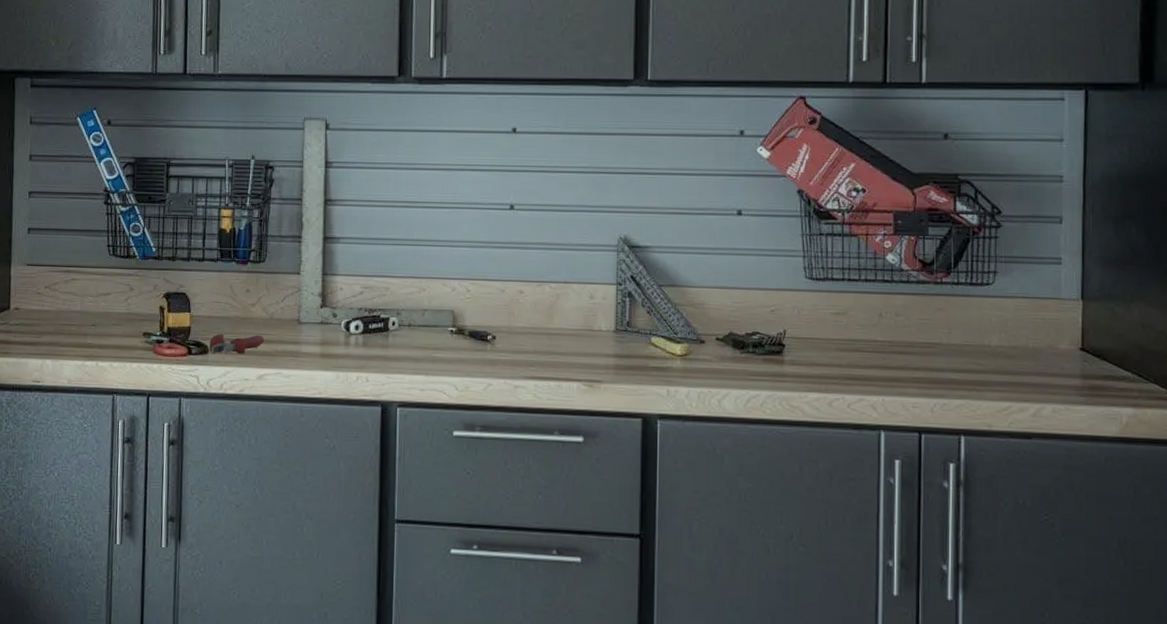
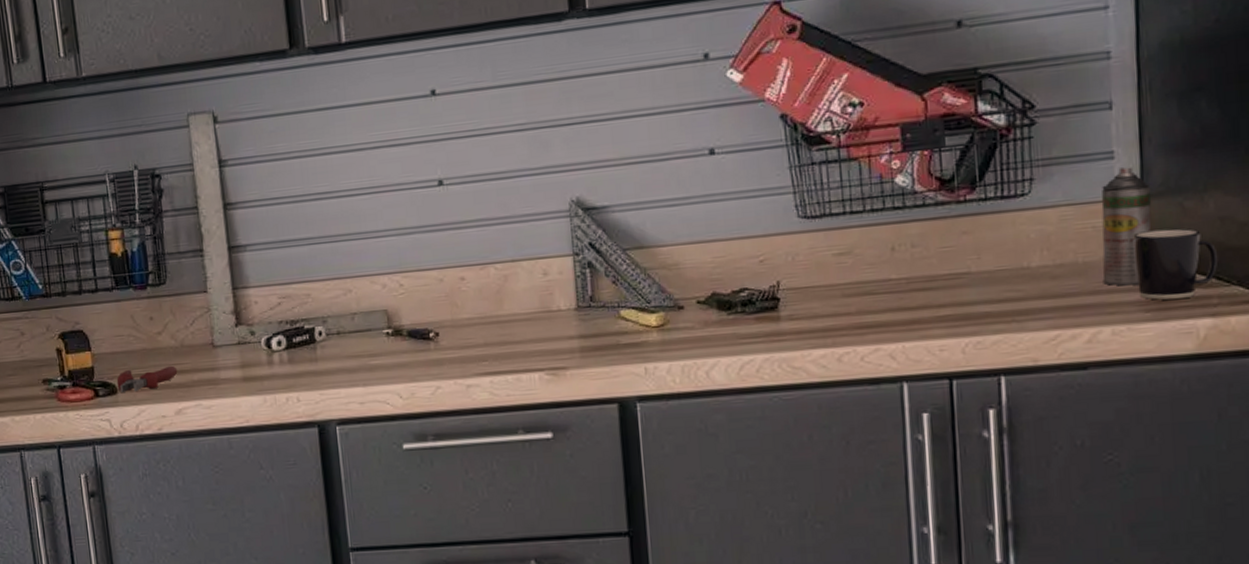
aerosol can: none [1047,272,1090,372] -> present [1101,167,1152,286]
mug: none [1073,328,1139,389] -> present [1133,228,1217,301]

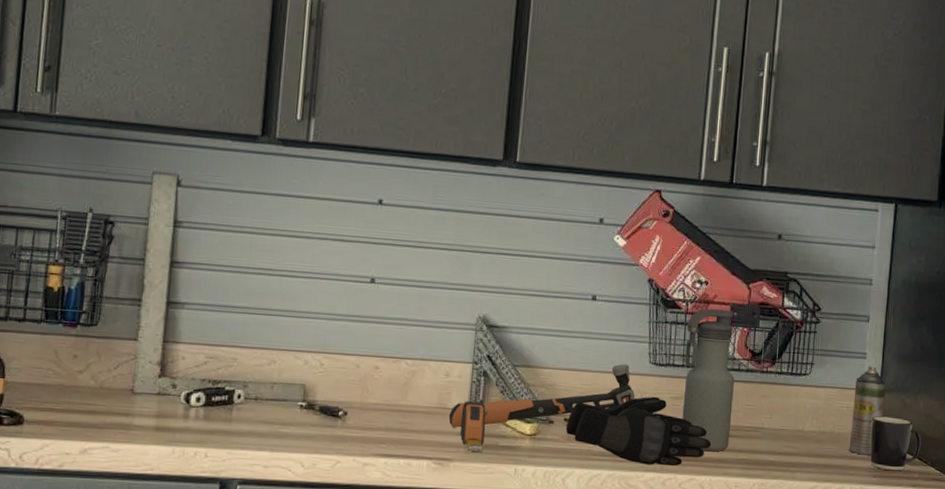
pliers: present [116,365,178,393] -> none [24,402,92,426]
claw hammer: none [555,224,786,332] -> present [448,364,635,428]
tape measure: none [569,297,603,356] -> present [460,401,487,453]
glove: none [700,256,899,341] -> present [565,396,712,467]
water bottle: none [842,132,924,314] -> present [682,309,734,452]

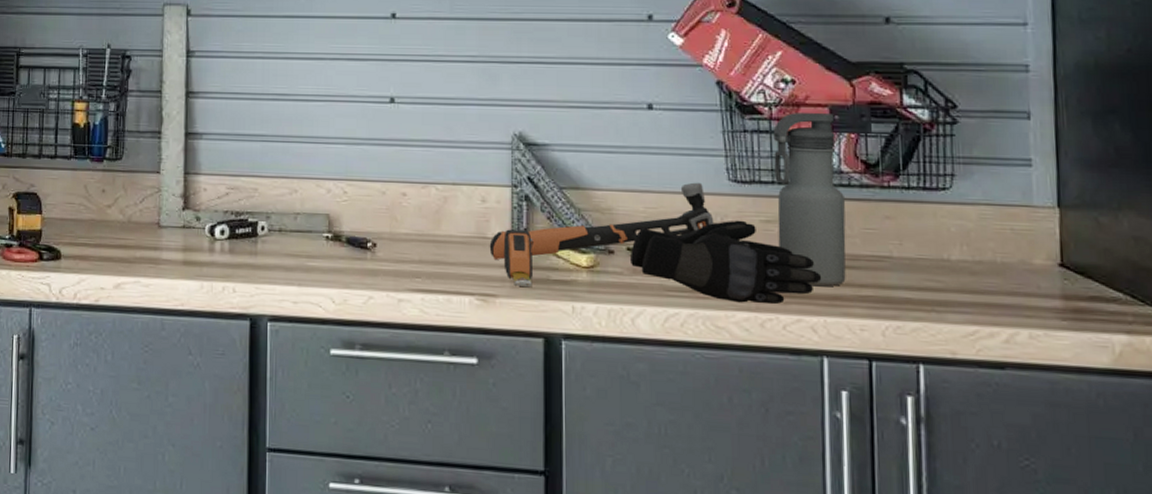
aerosol can: present [849,366,887,456] -> none [1019,176,1068,292]
mug: present [870,416,921,471] -> none [1050,240,1132,313]

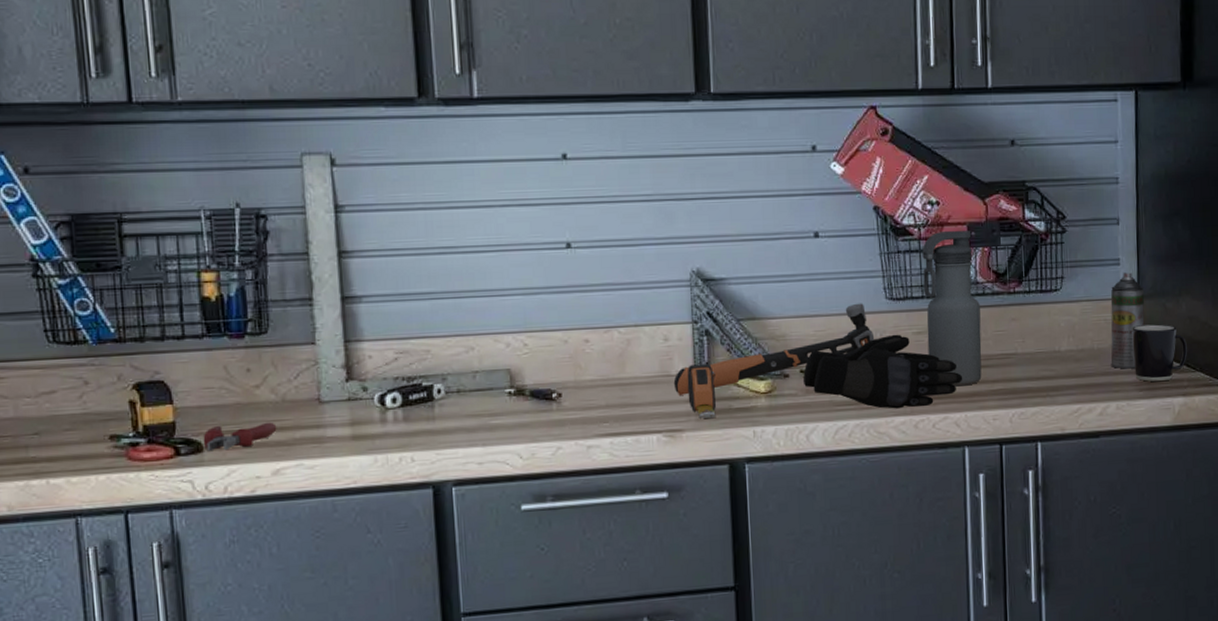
pliers: none [61,237,122,261] -> present [203,422,277,452]
aerosol can: none [1019,176,1068,292] -> present [1110,272,1145,369]
mug: none [1050,240,1132,313] -> present [1132,324,1187,382]

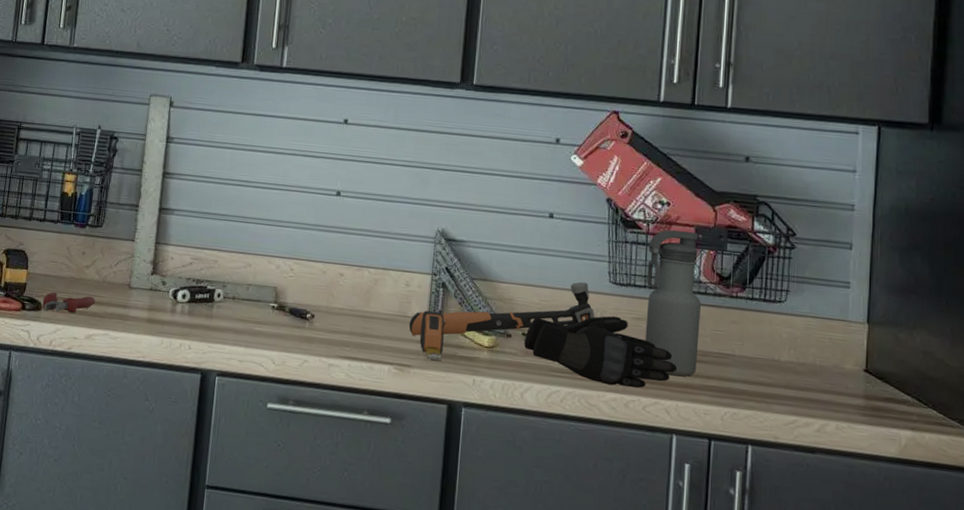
aerosol can: present [1110,272,1145,369] -> none [833,296,875,392]
mug: present [1132,324,1187,382] -> none [858,350,919,412]

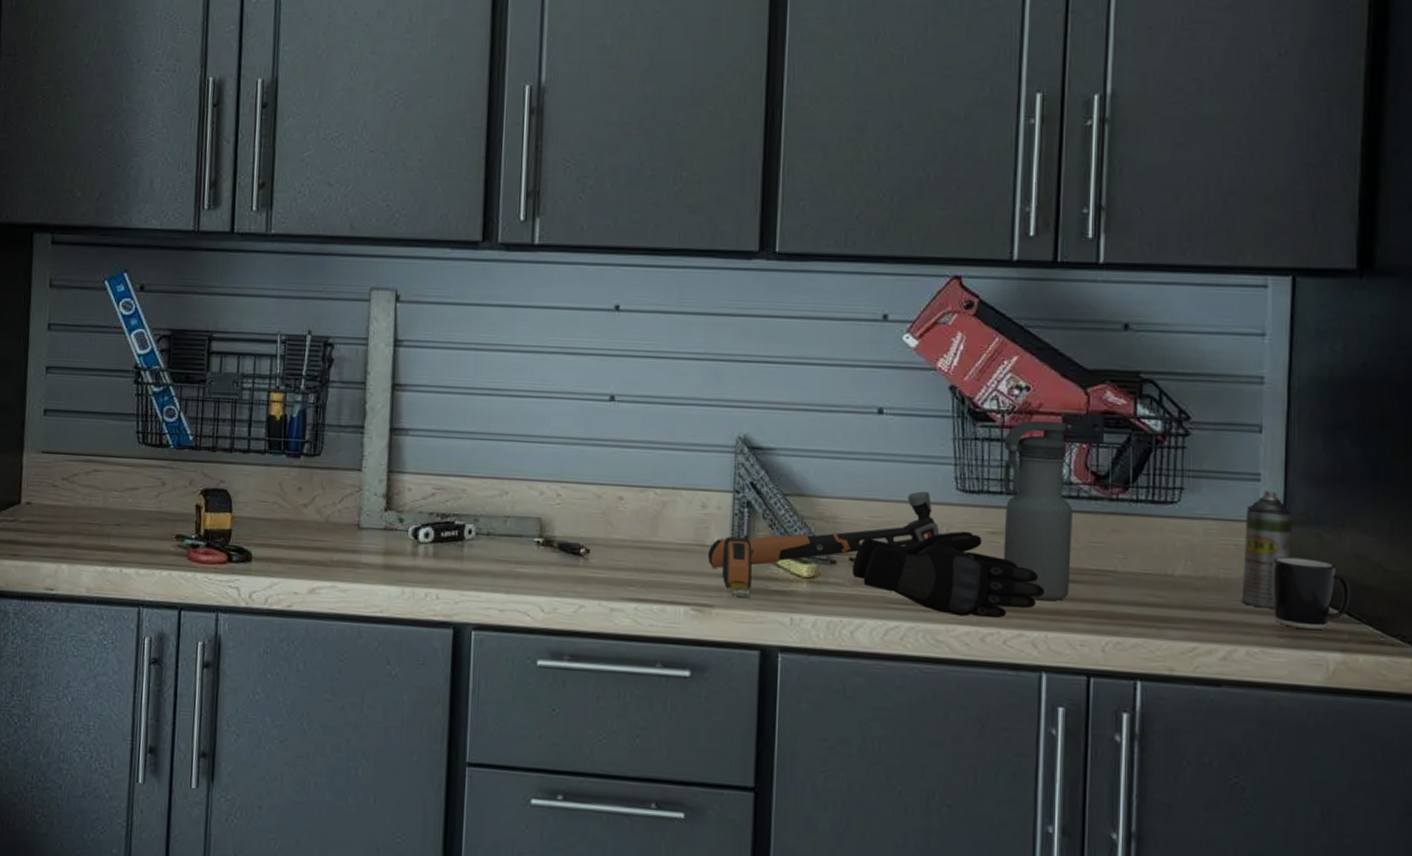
pliers: present [42,291,96,313] -> none [252,538,318,563]
aerosol can: none [833,296,875,392] -> present [1241,491,1293,609]
mug: none [858,350,919,412] -> present [1273,556,1350,630]

